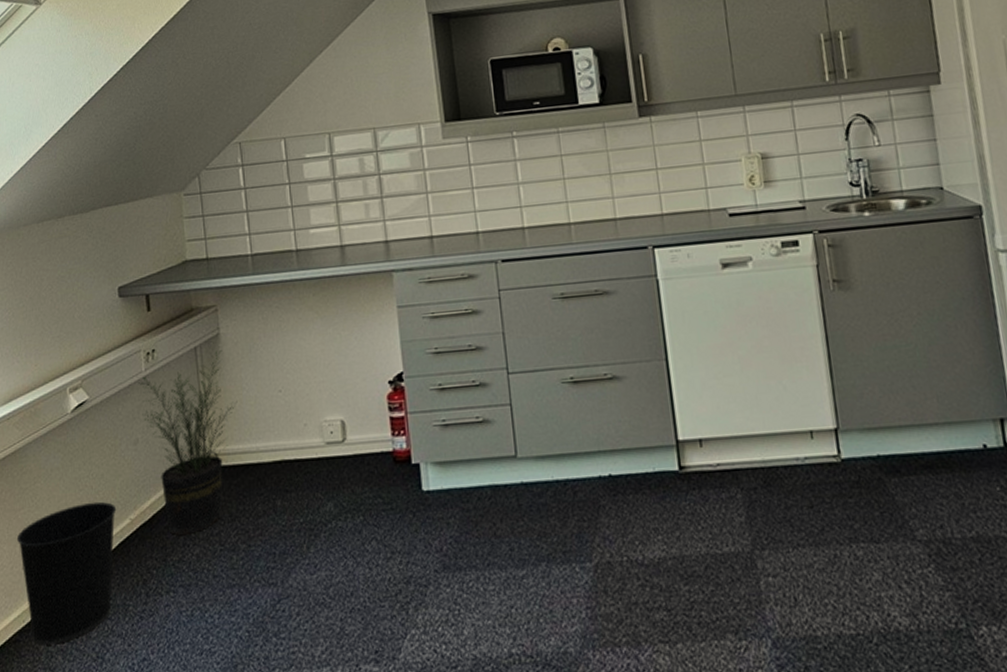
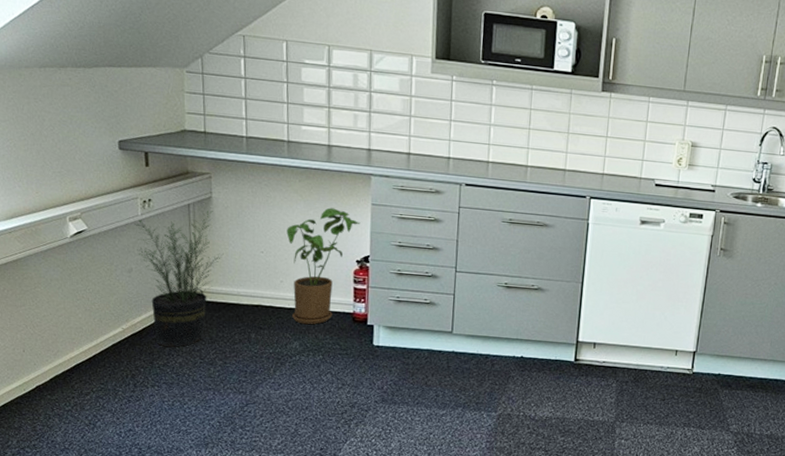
wastebasket: present [16,501,117,645] -> none [18,310,111,410]
house plant: none [305,320,388,477] -> present [286,207,361,325]

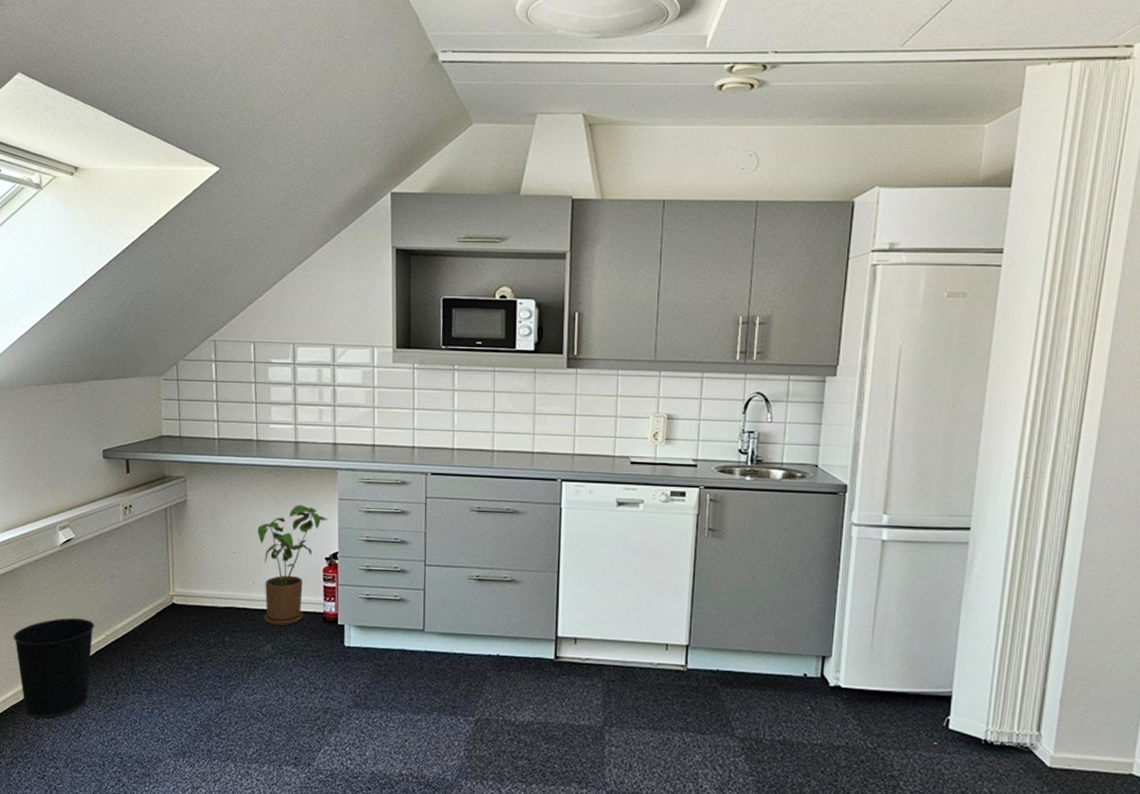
wastebasket: none [18,310,111,410] -> present [13,617,95,719]
potted plant: present [134,210,224,347] -> none [116,513,199,653]

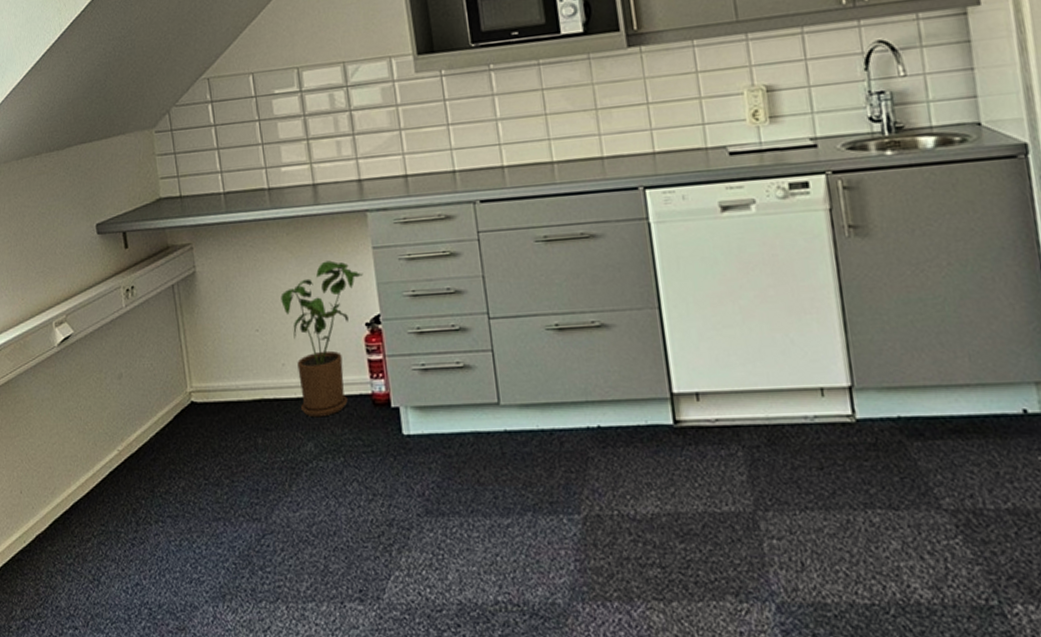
wastebasket: present [13,617,95,719] -> none [14,432,105,565]

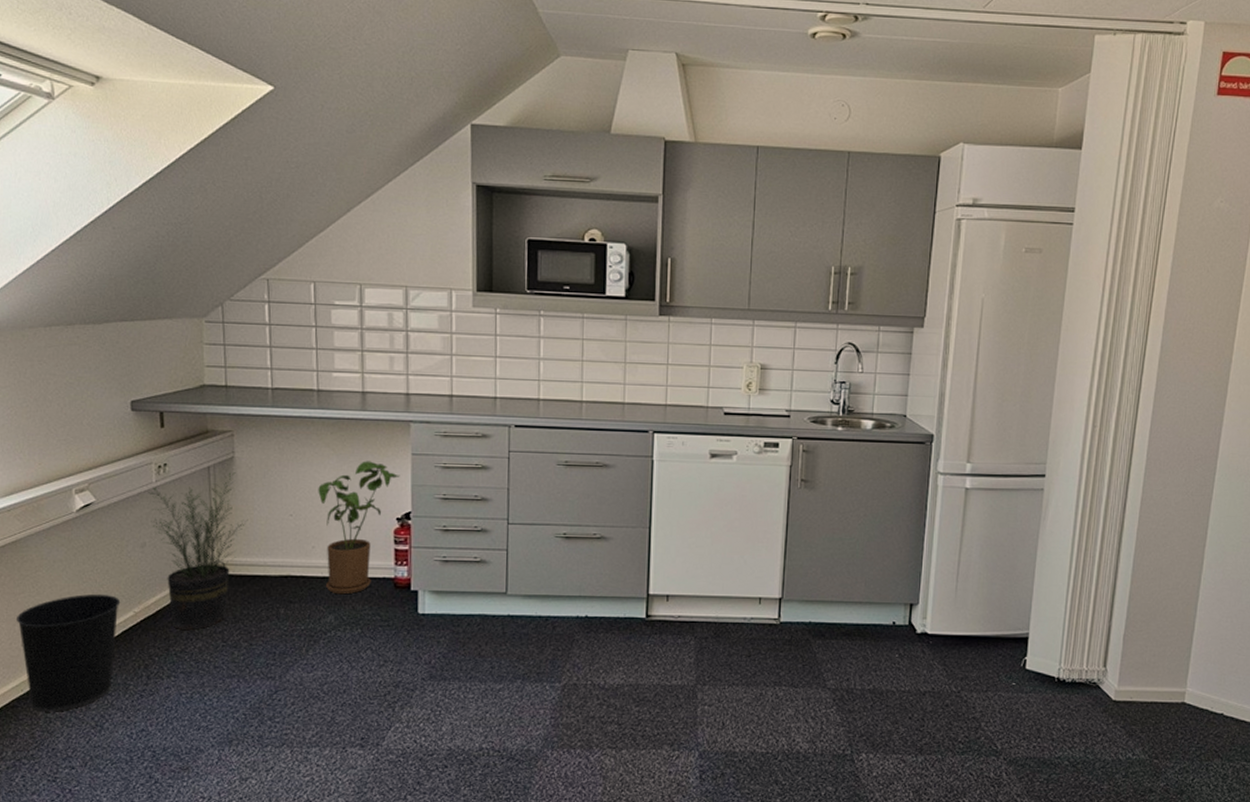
wastebasket: none [14,432,105,565] -> present [15,593,121,712]
potted plant: none [119,288,216,467] -> present [147,472,248,630]

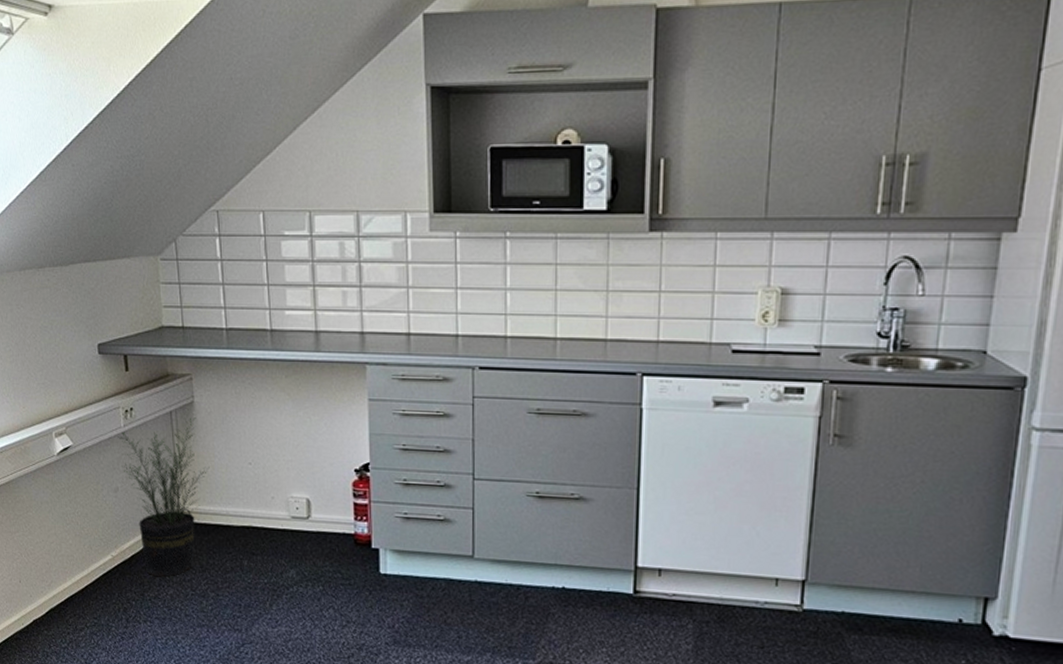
wastebasket: present [15,593,121,712] -> none [13,536,100,647]
house plant: present [318,461,400,595] -> none [275,406,357,549]

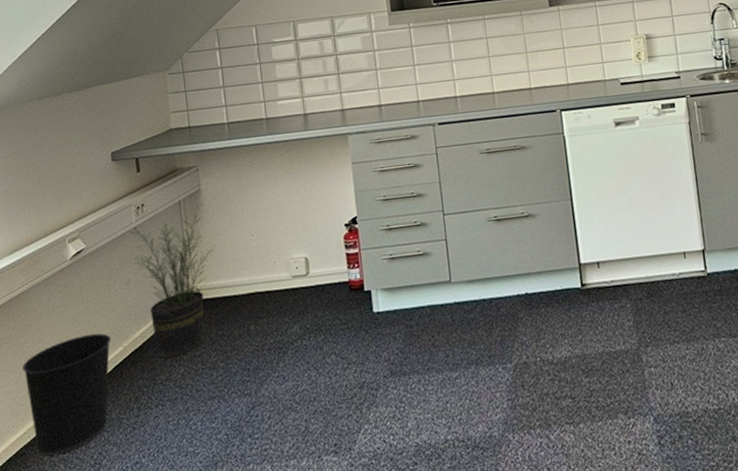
wastebasket: none [13,536,100,647] -> present [22,333,111,456]

